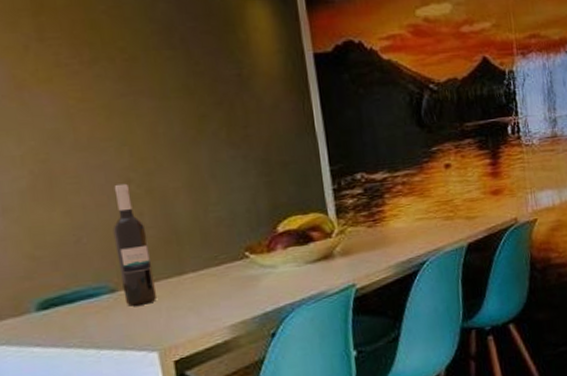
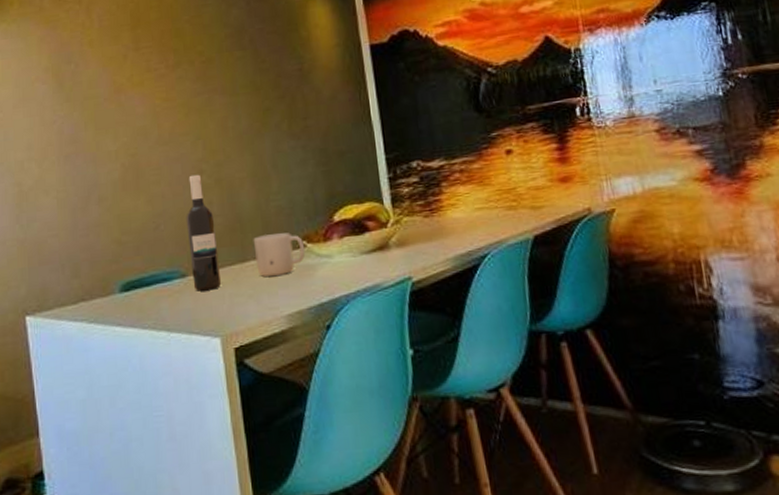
mug: none [191,244,249,289] -> present [253,232,306,277]

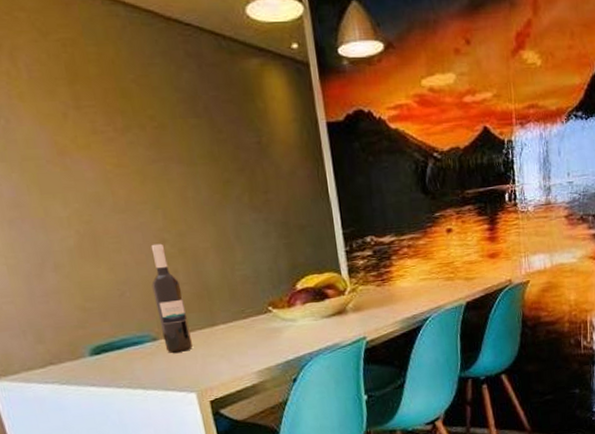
mug: present [253,232,306,277] -> none [221,299,272,339]

